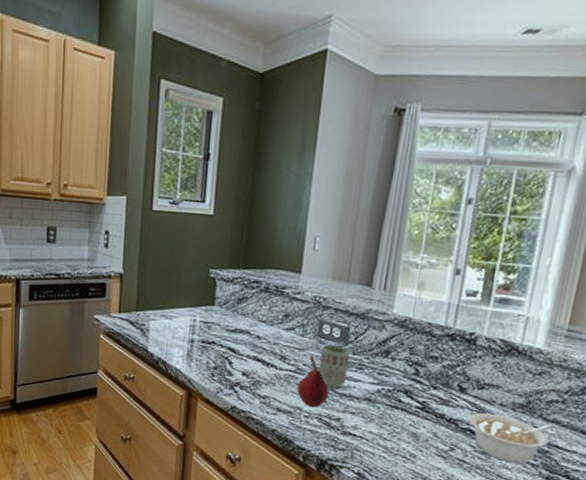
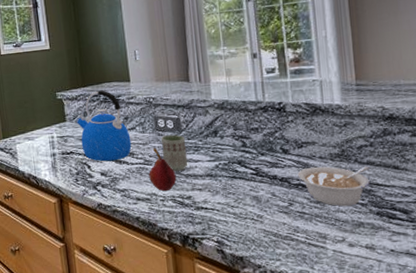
kettle: none [226,276,287,362] -> present [76,90,132,162]

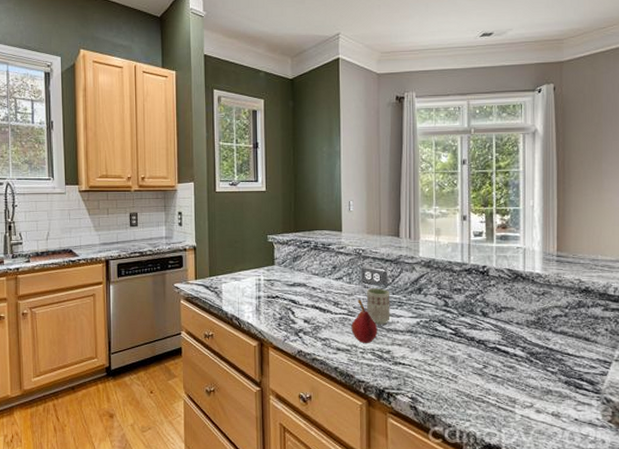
kettle: present [76,90,132,162] -> none [285,237,337,309]
legume: present [297,166,370,207] -> none [494,332,562,373]

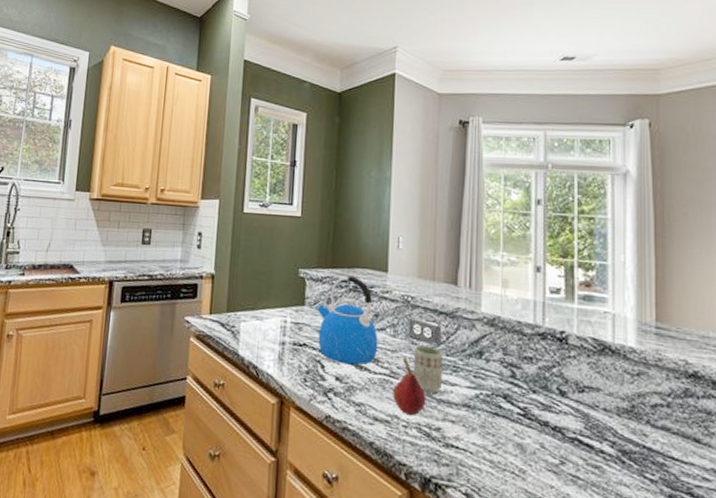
kettle: none [285,237,337,309] -> present [317,276,378,365]

